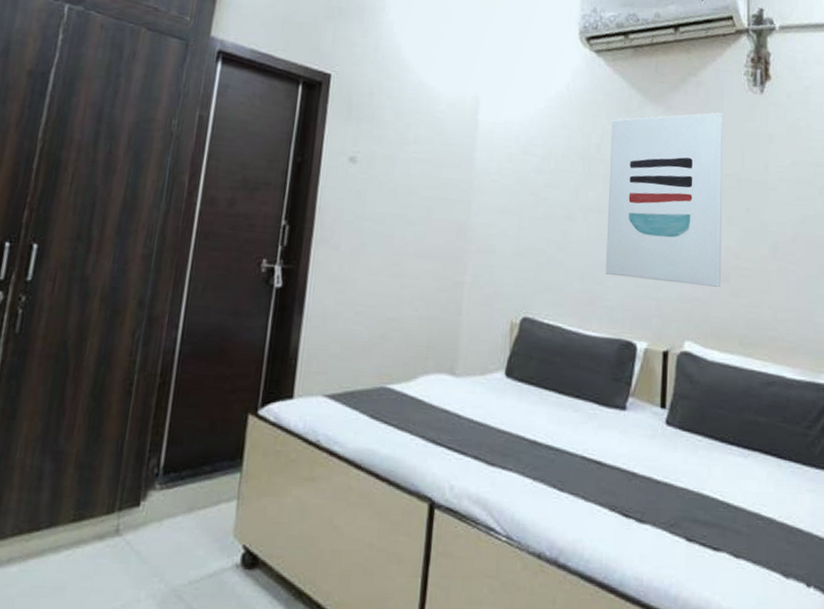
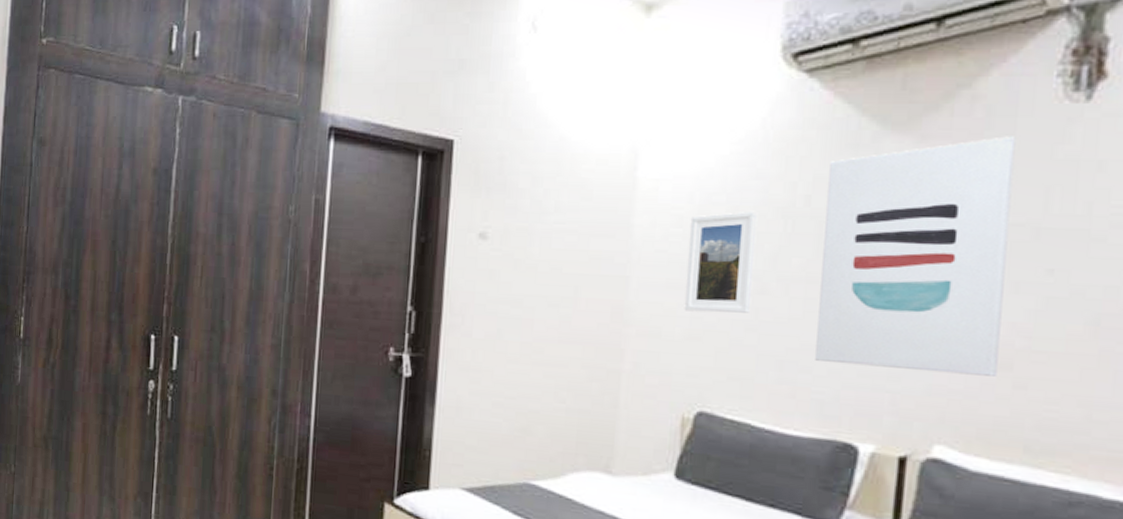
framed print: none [512,153,565,235] -> present [684,210,758,313]

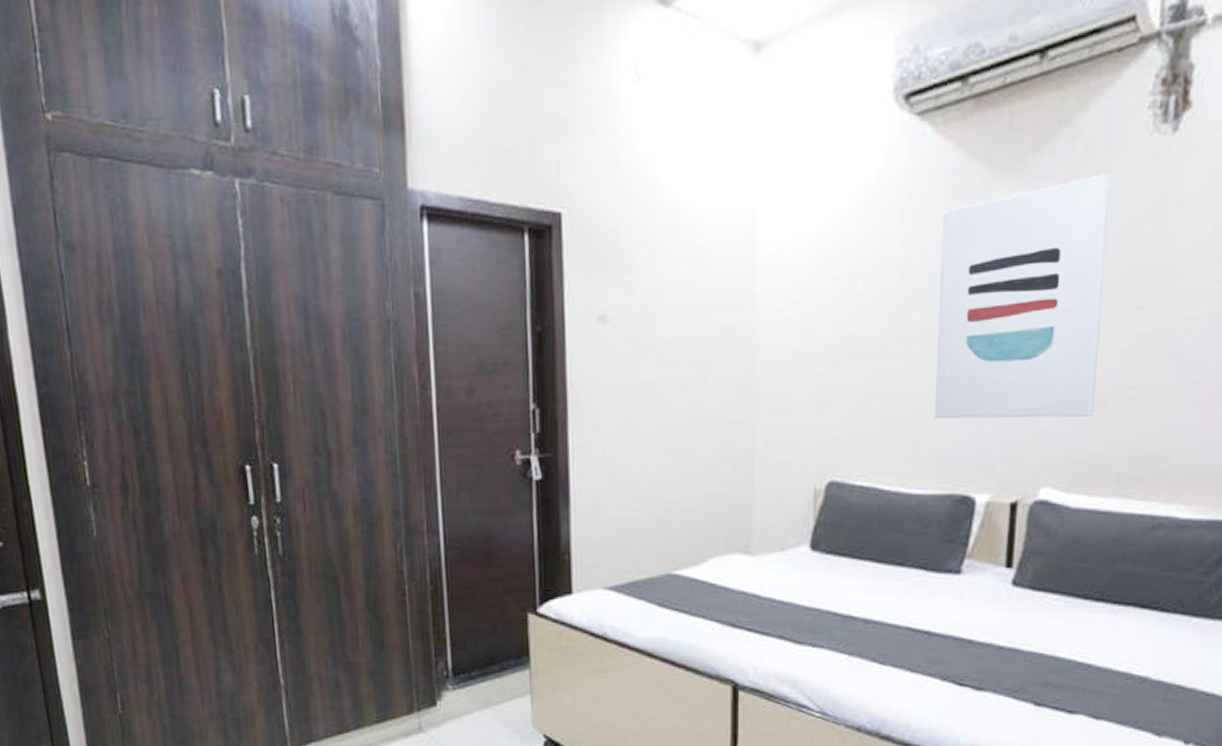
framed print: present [684,210,758,313] -> none [810,269,877,381]

